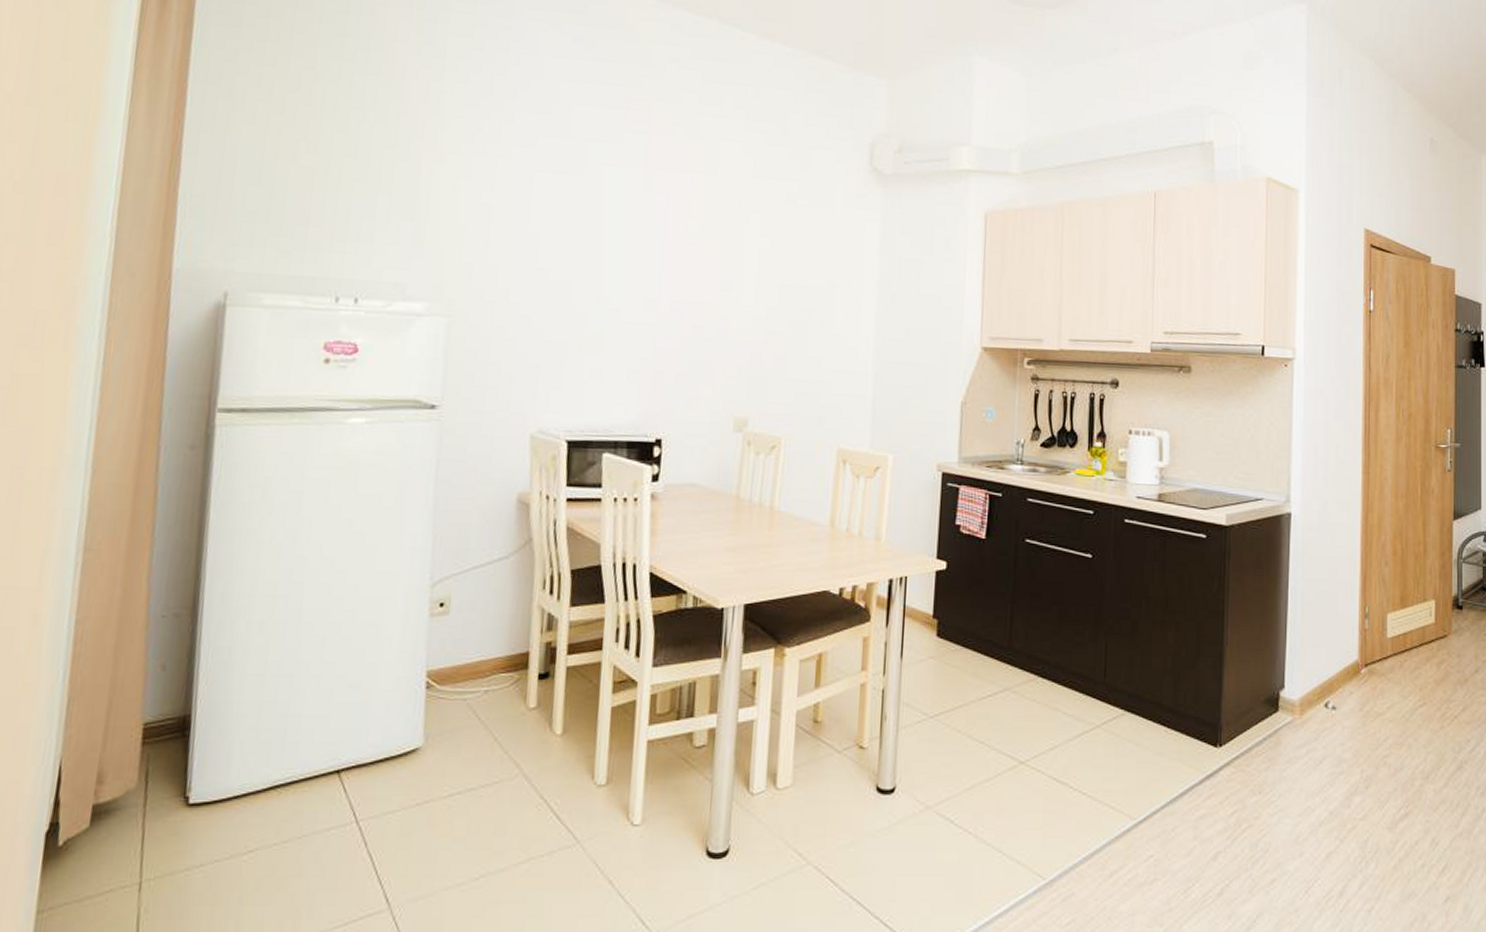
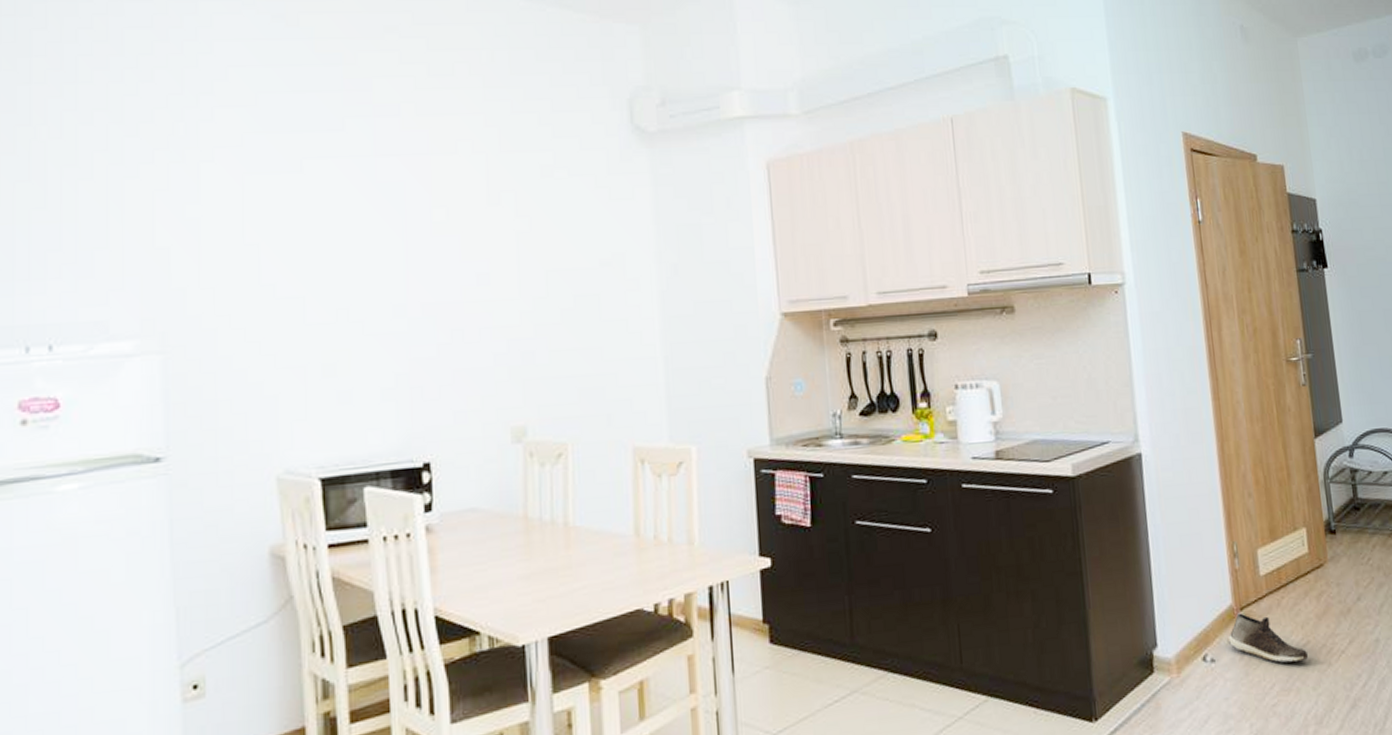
shoe: none [1350,669,1422,721] -> present [1227,613,1308,663]

